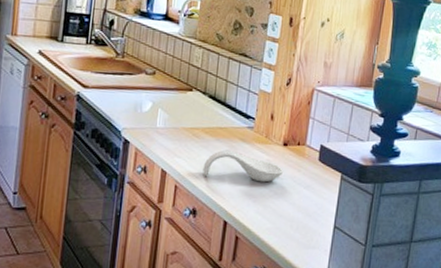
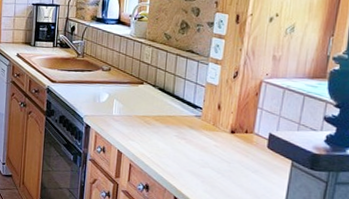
spoon rest: present [203,151,283,183] -> none [154,136,230,166]

